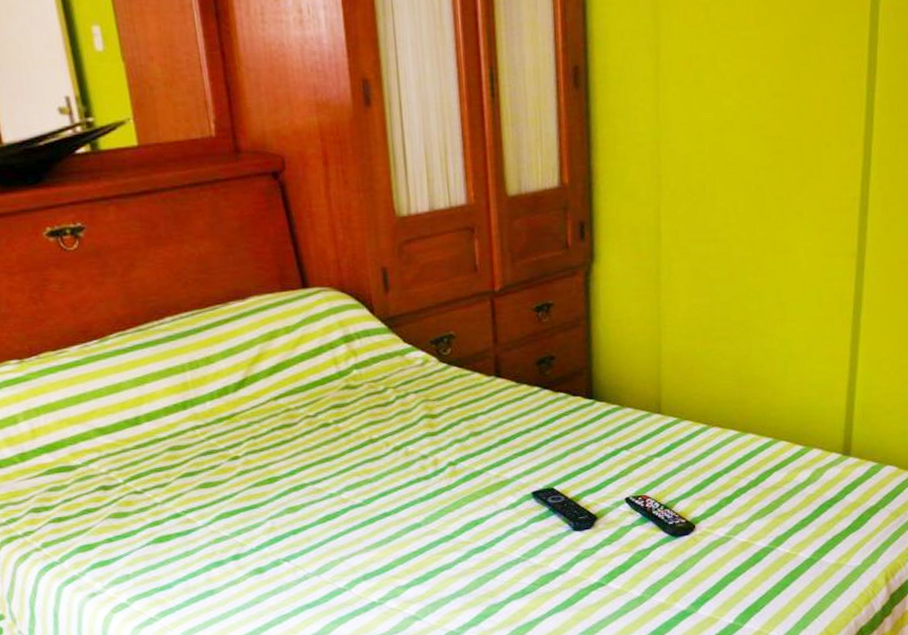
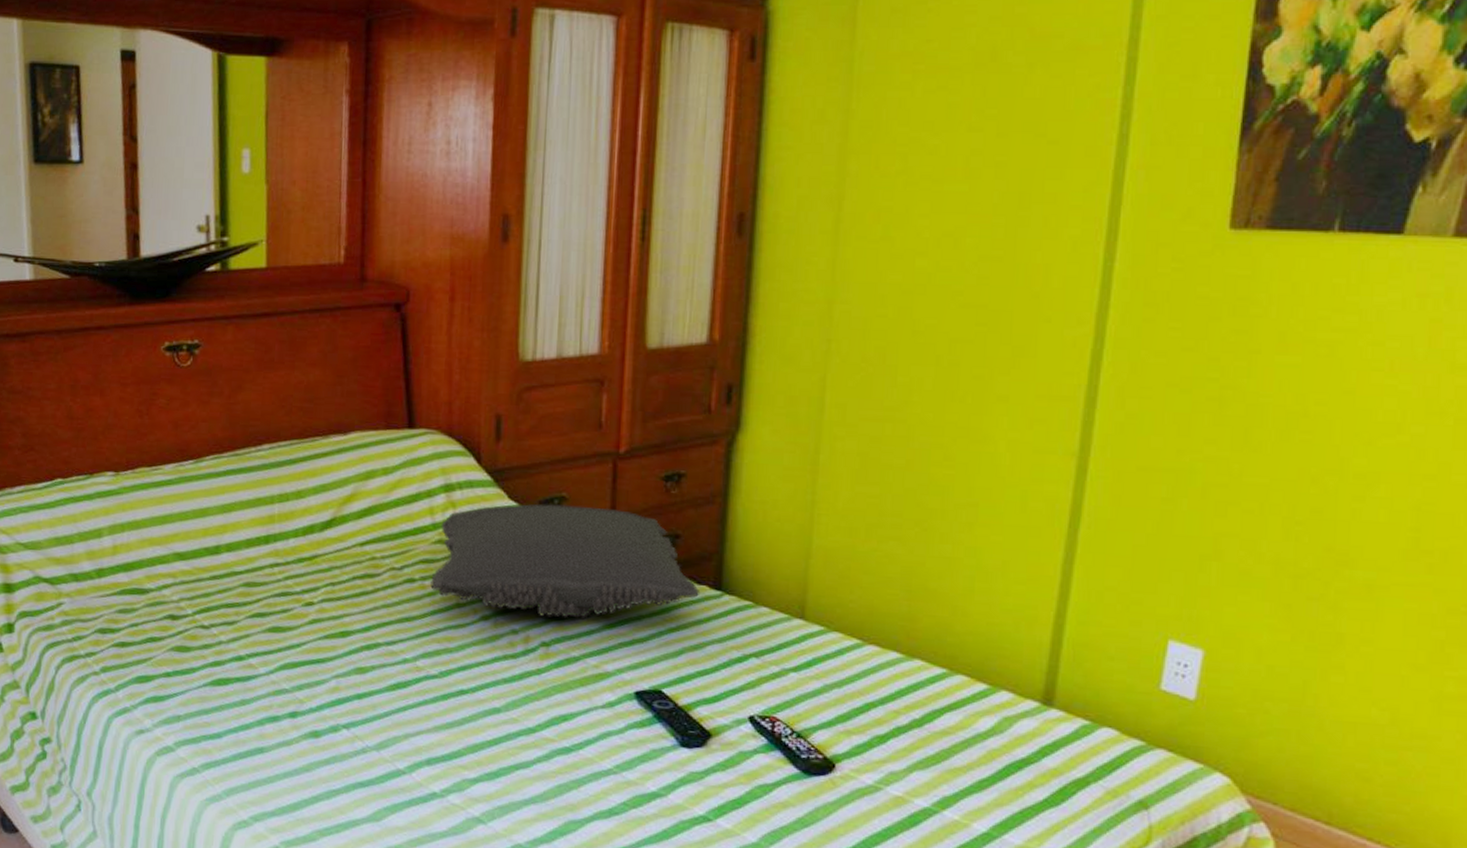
pillow: none [344,341,576,441] -> present [430,504,701,618]

